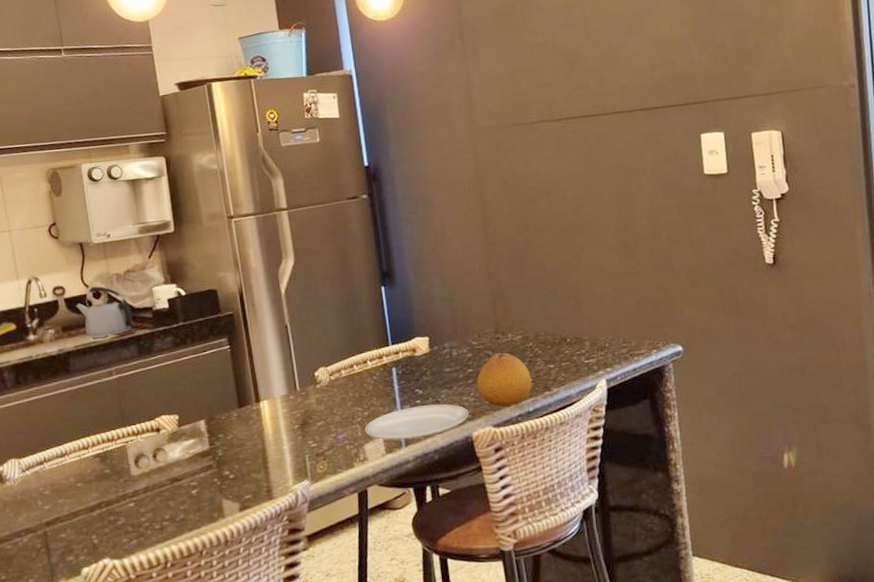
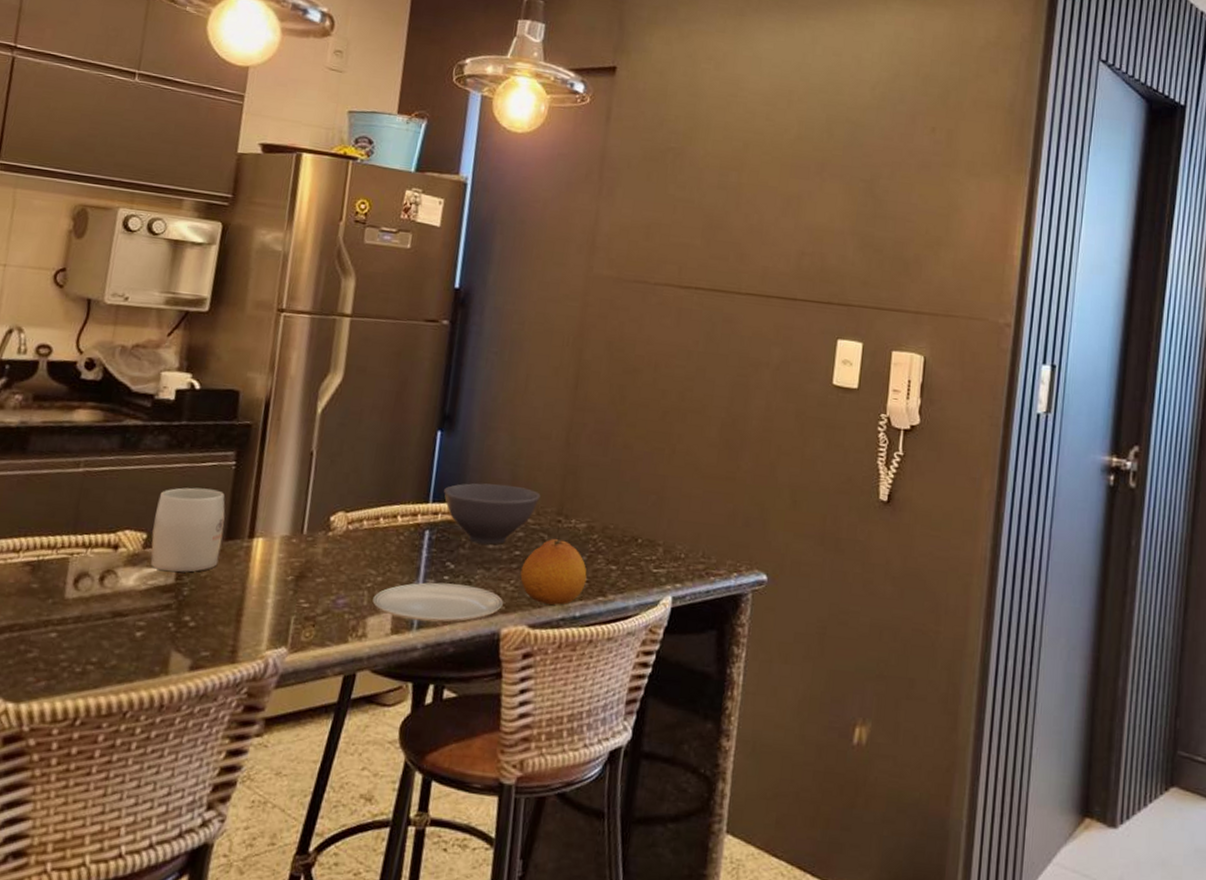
kettle: present [76,286,134,339] -> none [59,354,127,420]
mug: none [179,370,238,441] -> present [150,487,226,573]
bowl: none [399,317,478,370] -> present [444,483,541,545]

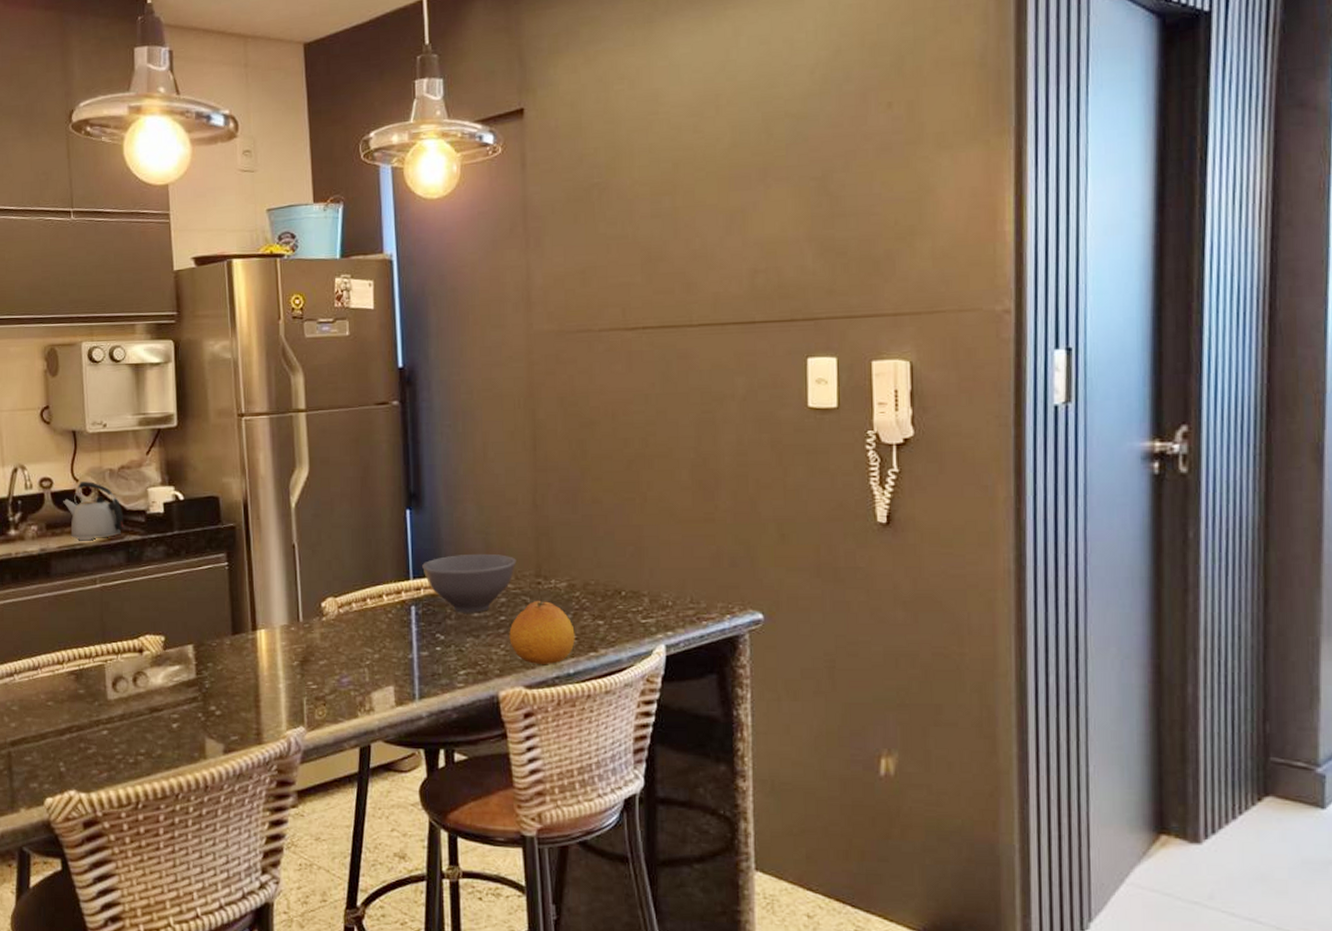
kettle: none [59,354,127,420] -> present [63,481,124,541]
mug: present [150,487,226,573] -> none [167,590,230,668]
plate: present [373,582,503,623] -> none [374,654,497,692]

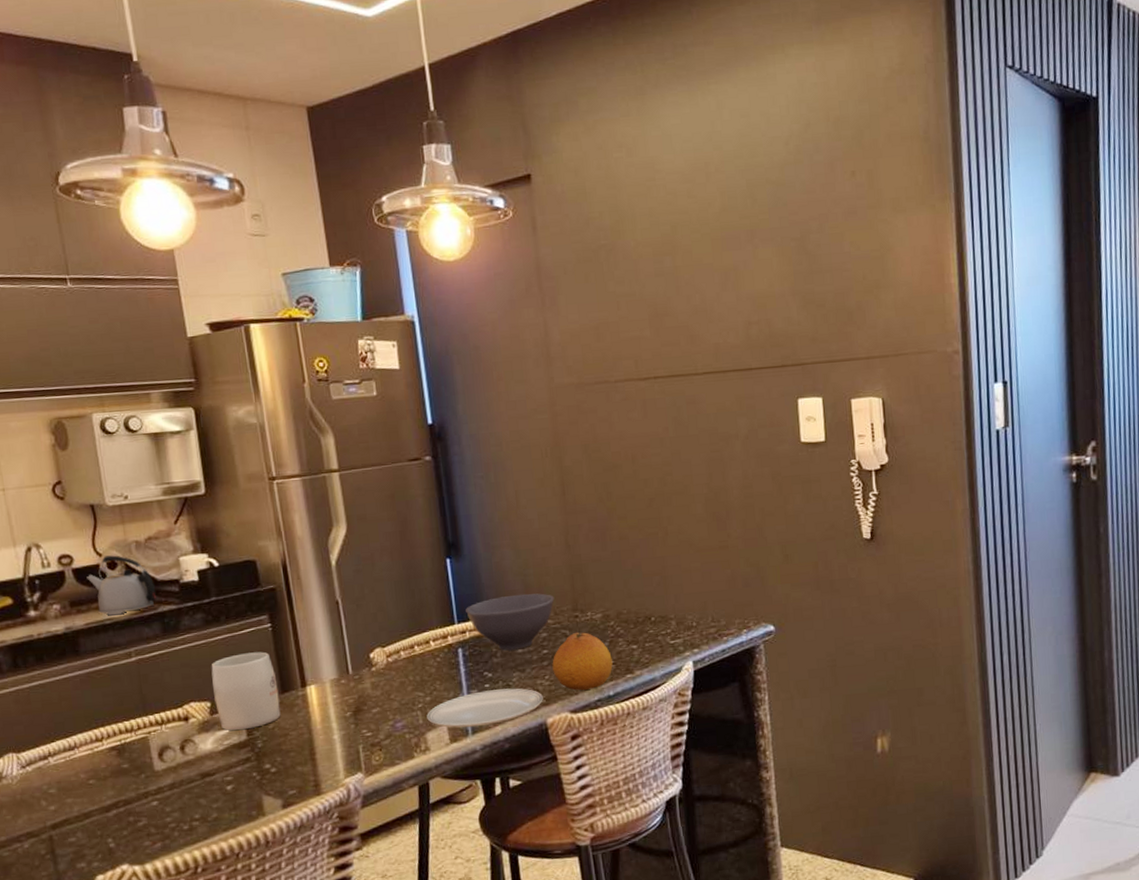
mug: none [167,590,230,668] -> present [211,651,281,731]
plate: none [374,654,497,692] -> present [427,688,543,728]

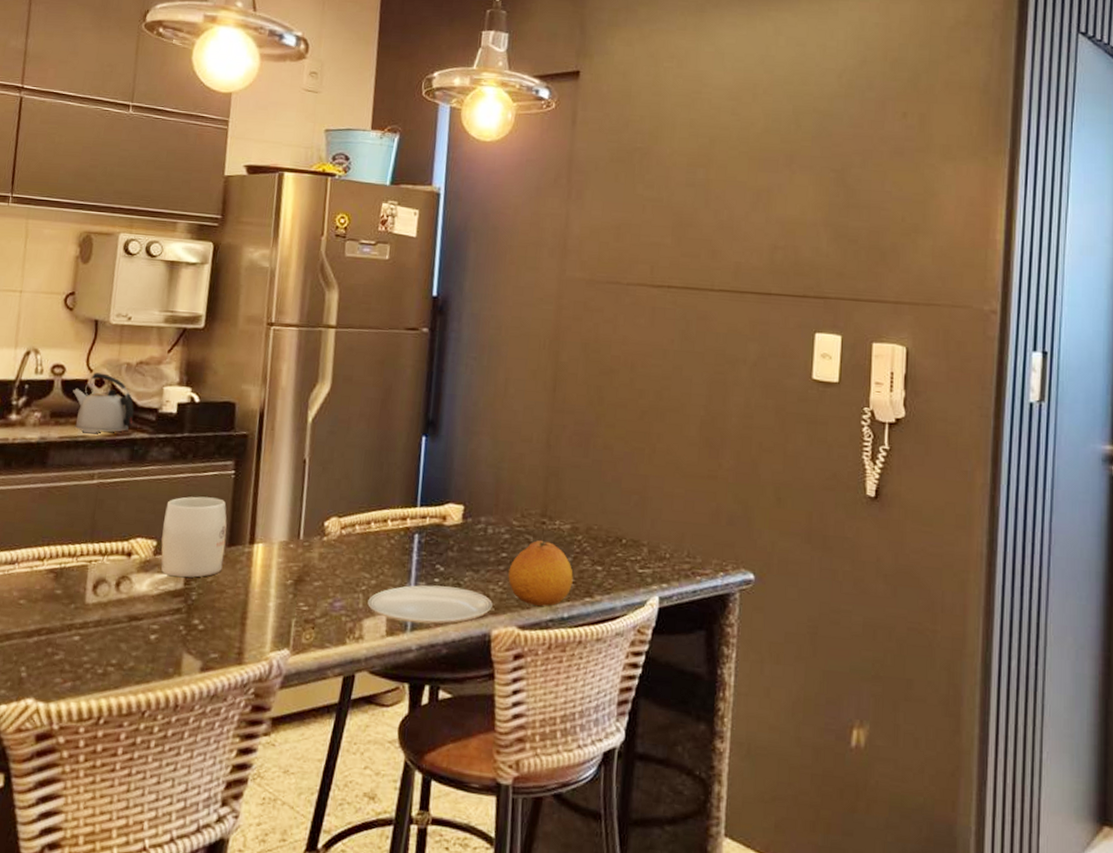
bowl: present [466,593,555,651] -> none [431,486,524,547]

